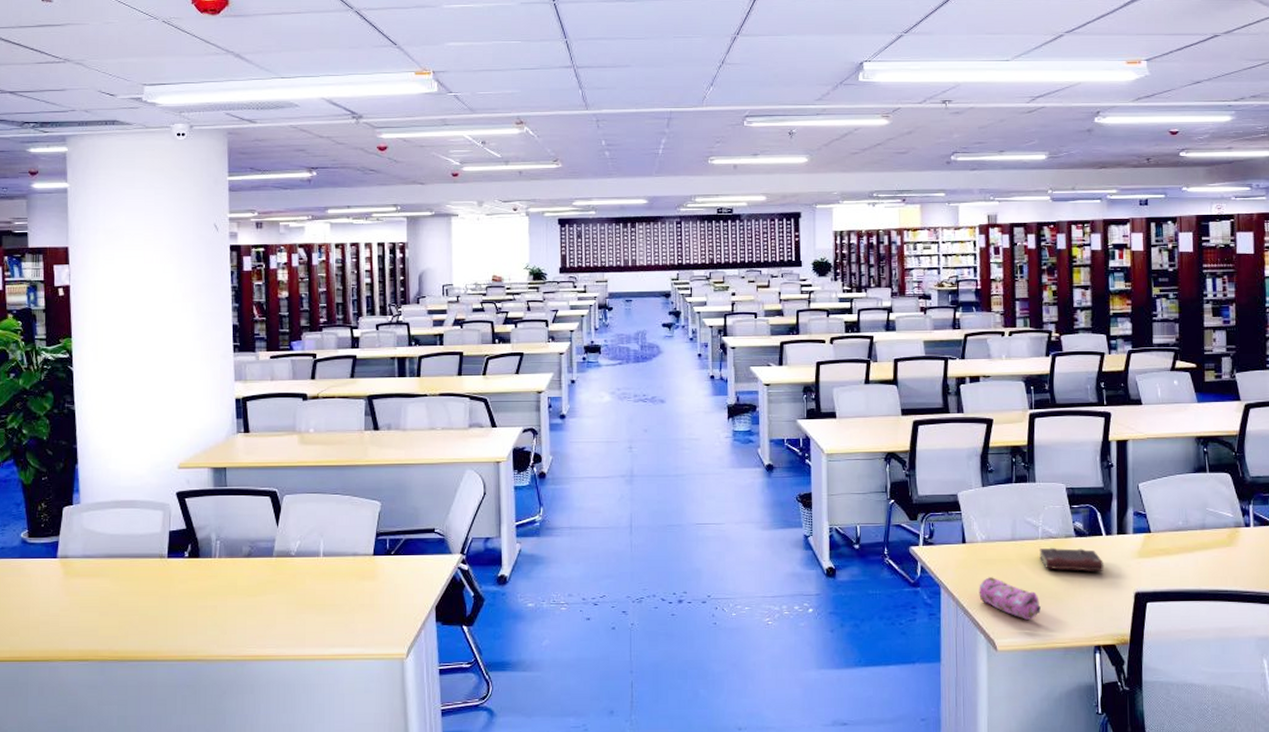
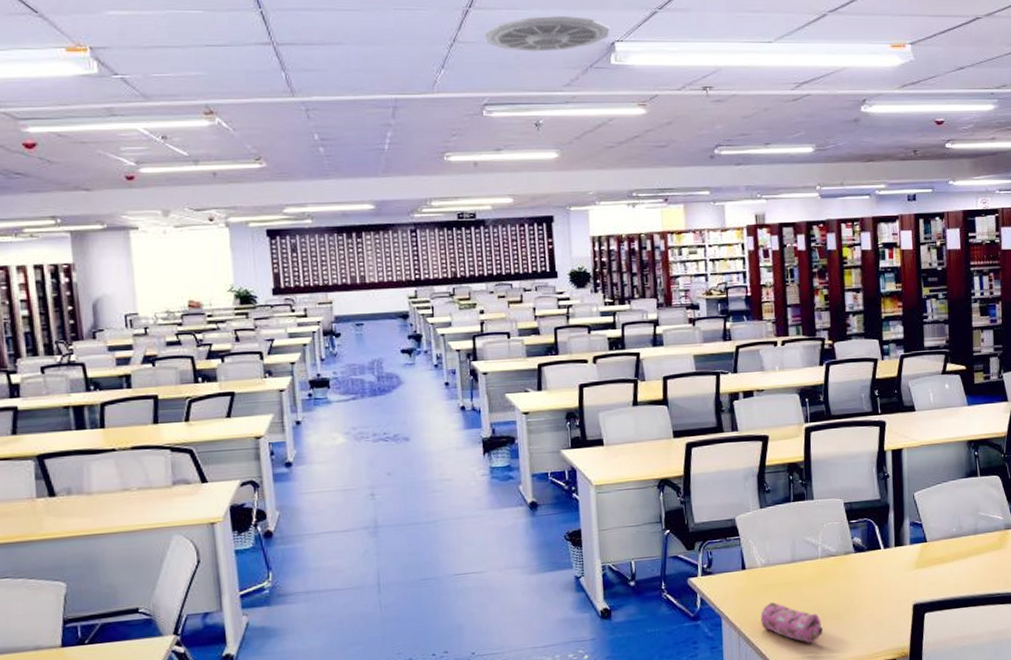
ceiling vent: none [748,41,860,71] -> present [483,16,610,52]
book: present [1039,547,1105,571] -> none [820,564,884,589]

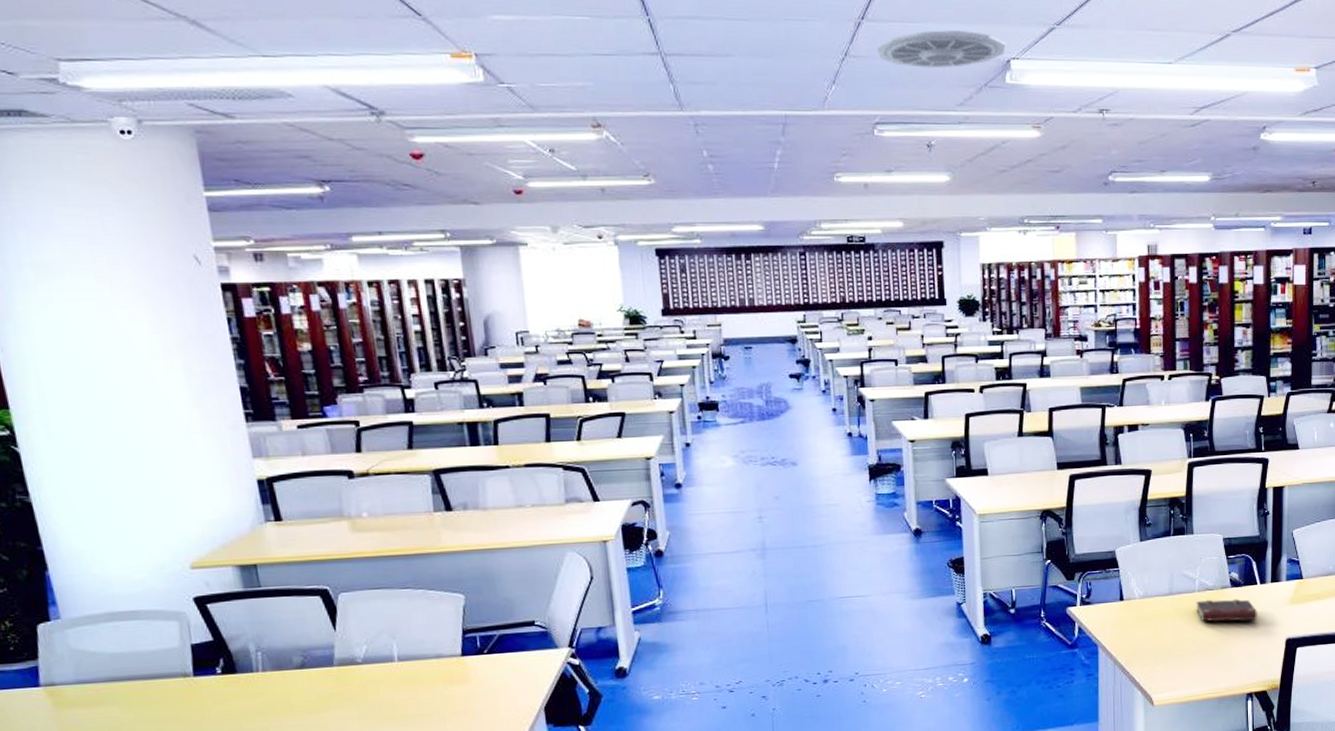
pencil case: present [760,602,823,643] -> none [1136,633,1196,673]
book: none [820,564,884,589] -> present [1196,598,1258,622]

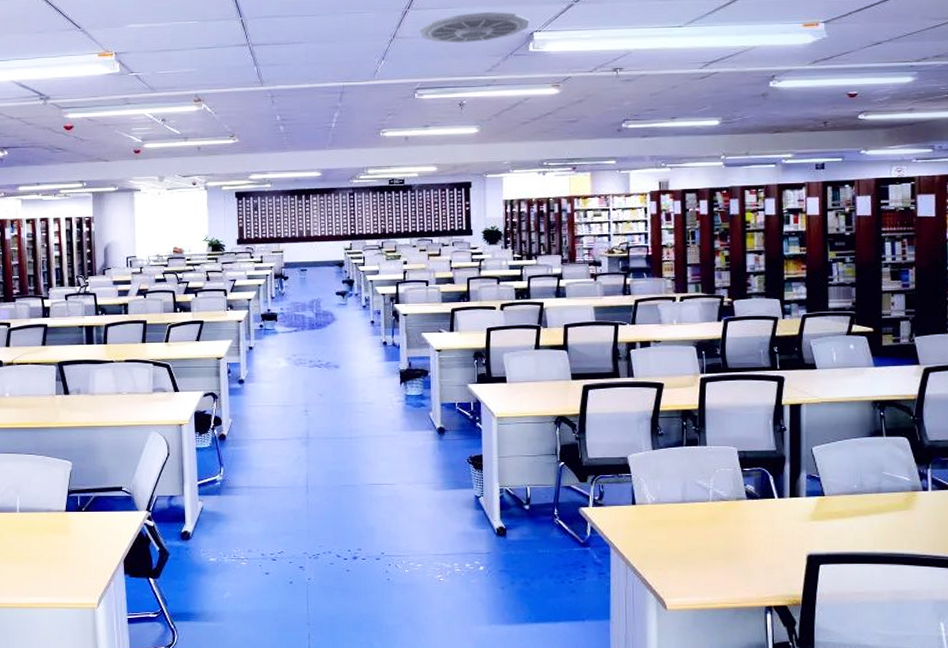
book: present [1196,598,1258,622] -> none [710,509,777,533]

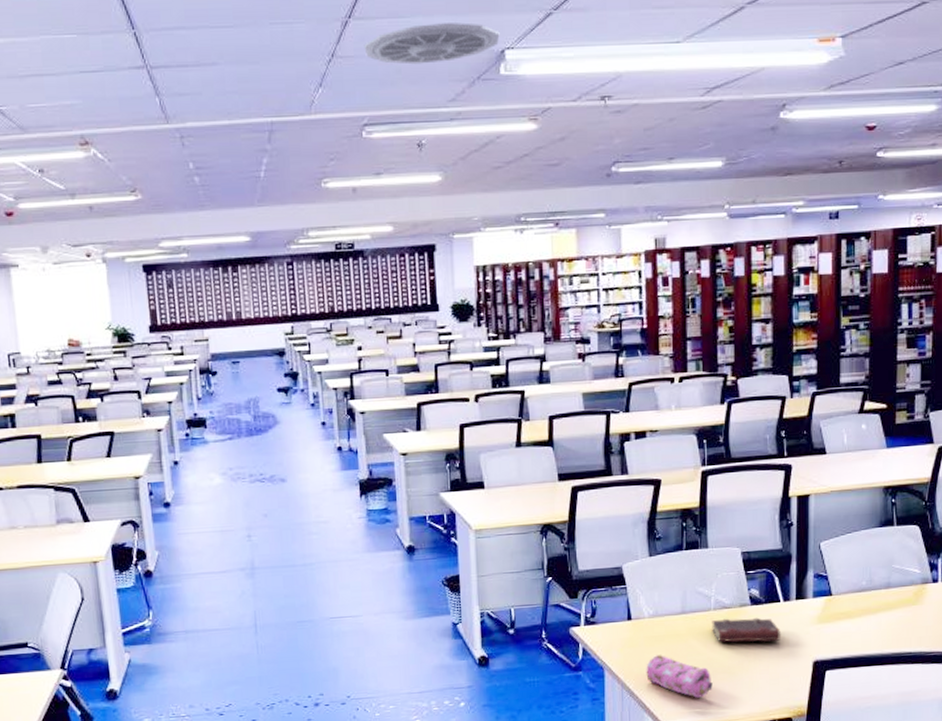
pencil case: none [649,538,711,580] -> present [646,655,713,698]
book: none [710,509,777,533] -> present [712,617,782,643]

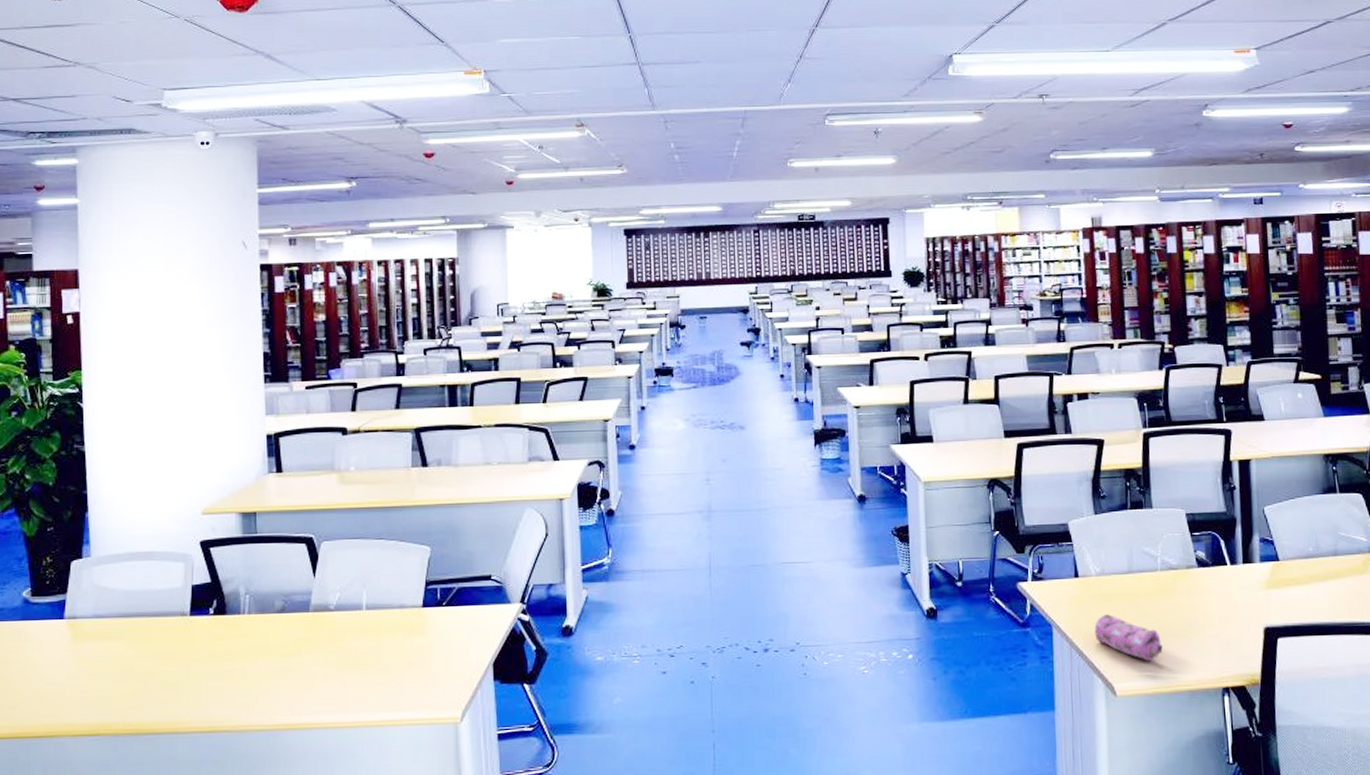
ceiling vent: present [364,23,500,65] -> none [828,32,948,66]
book: present [712,617,782,643] -> none [1159,579,1231,605]

